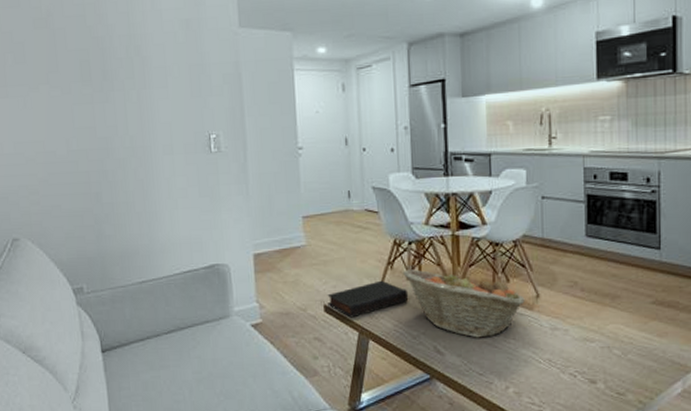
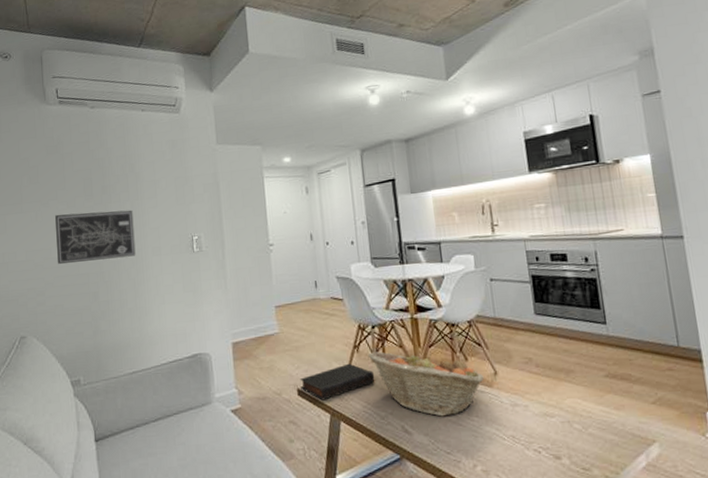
wall art: none [47,100,144,160] -> present [55,210,136,265]

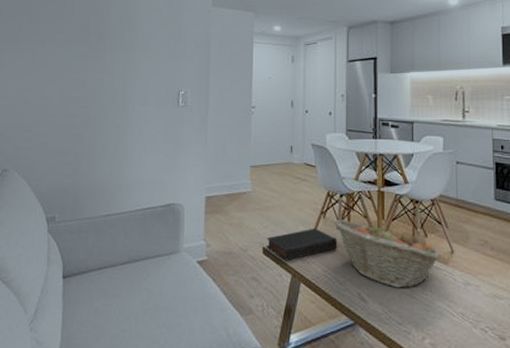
wall art: present [55,210,136,265] -> none [47,56,125,104]

